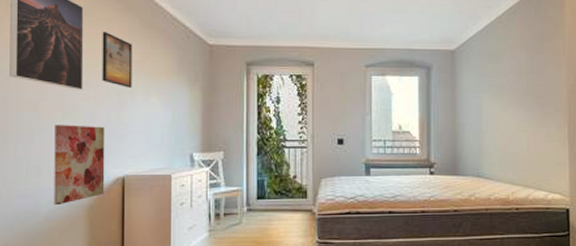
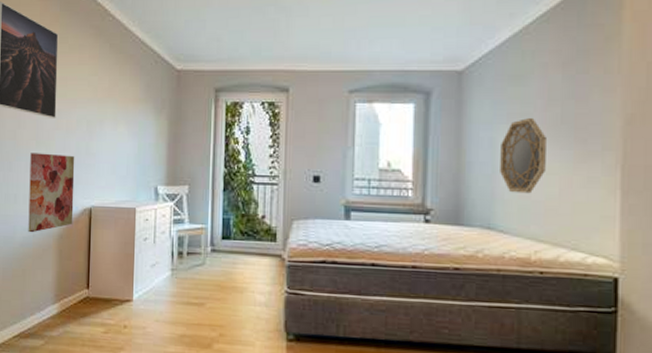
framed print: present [102,32,132,89] -> none [73,59,102,117]
home mirror: none [485,87,517,148] -> present [500,117,546,194]

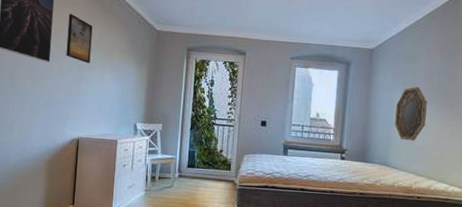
wall art: present [28,153,75,233] -> none [21,90,66,158]
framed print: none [73,59,102,117] -> present [66,14,93,64]

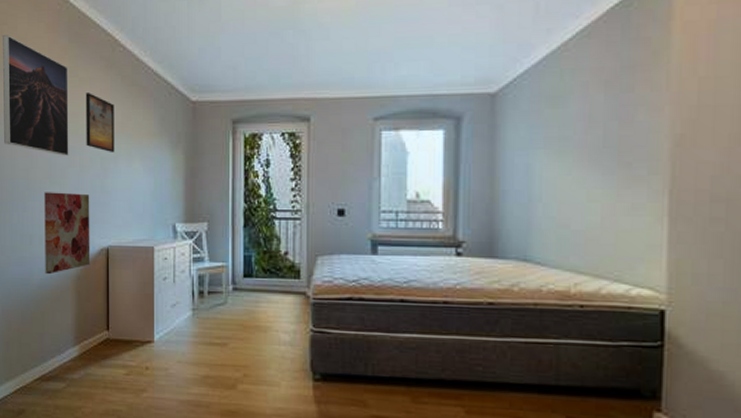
wall art: none [21,90,66,158] -> present [44,192,91,275]
home mirror: present [395,86,427,141] -> none [537,141,587,223]

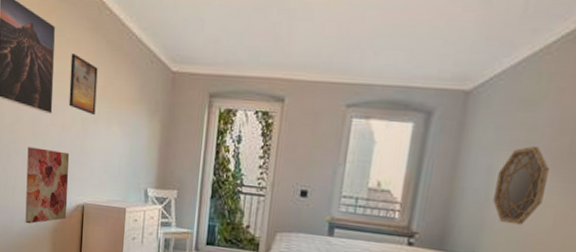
home mirror: none [537,141,587,223] -> present [493,145,549,225]

